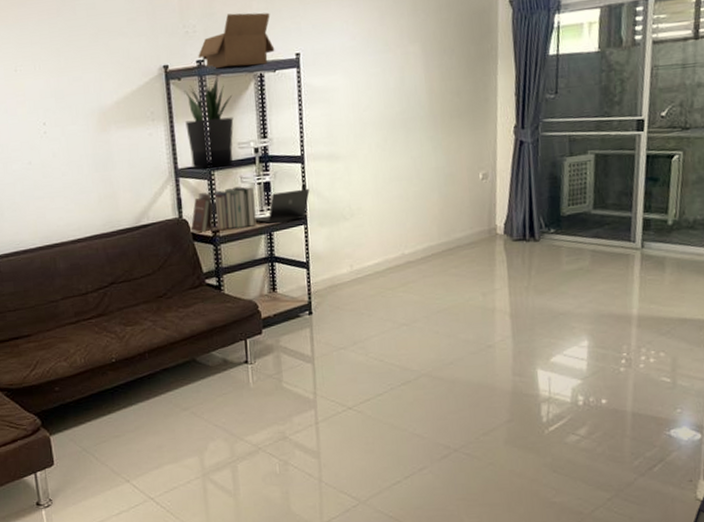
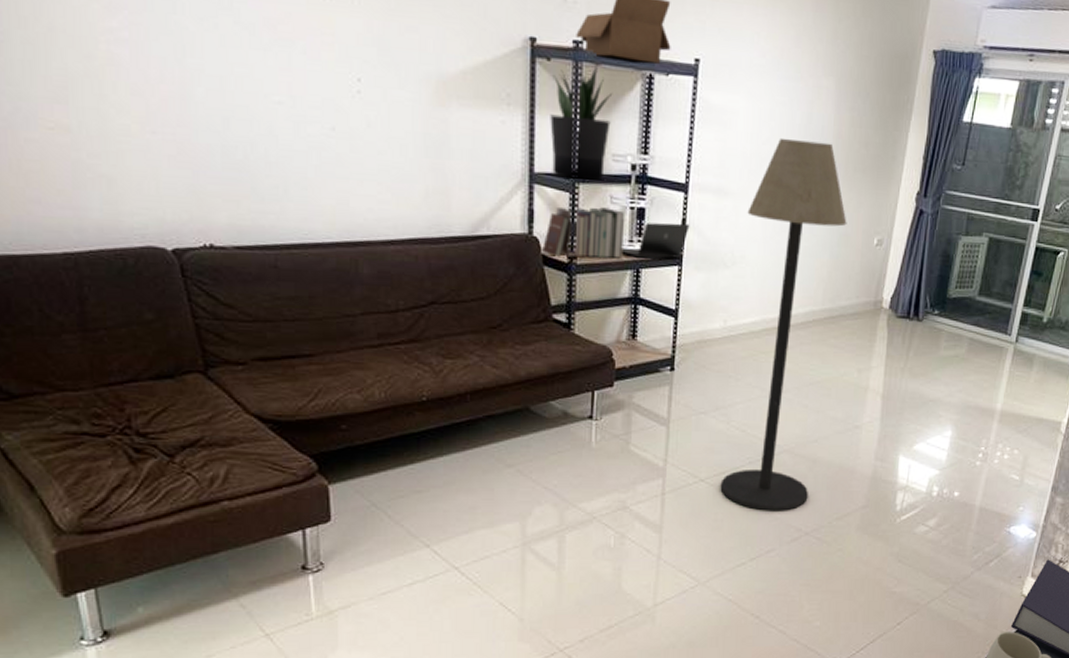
floor lamp: none [358,98,452,432] -> present [720,137,847,511]

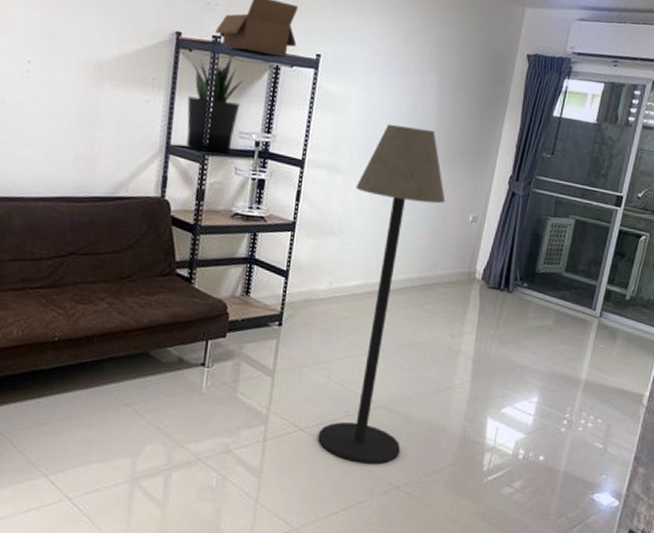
books: present [543,206,625,258] -> none [172,175,247,223]
laptop: present [621,222,690,259] -> none [242,192,304,225]

